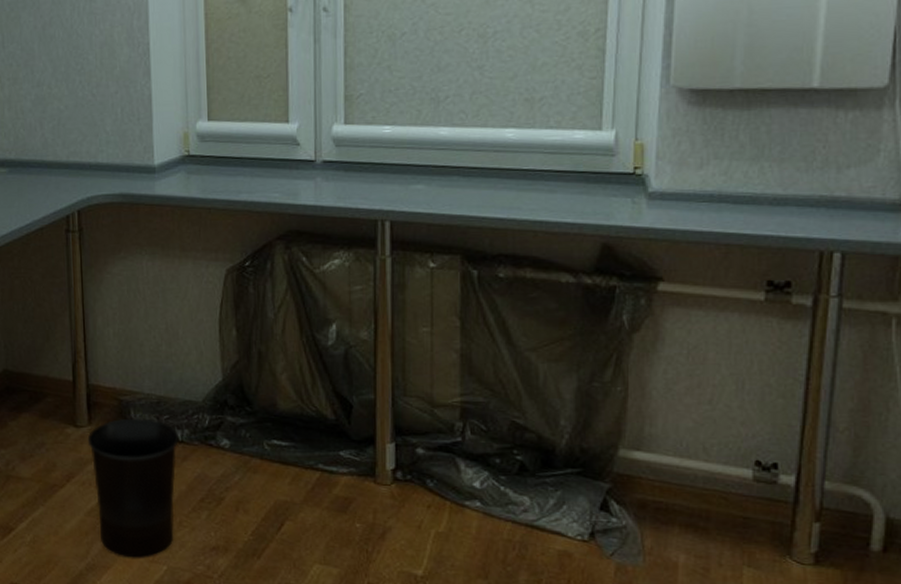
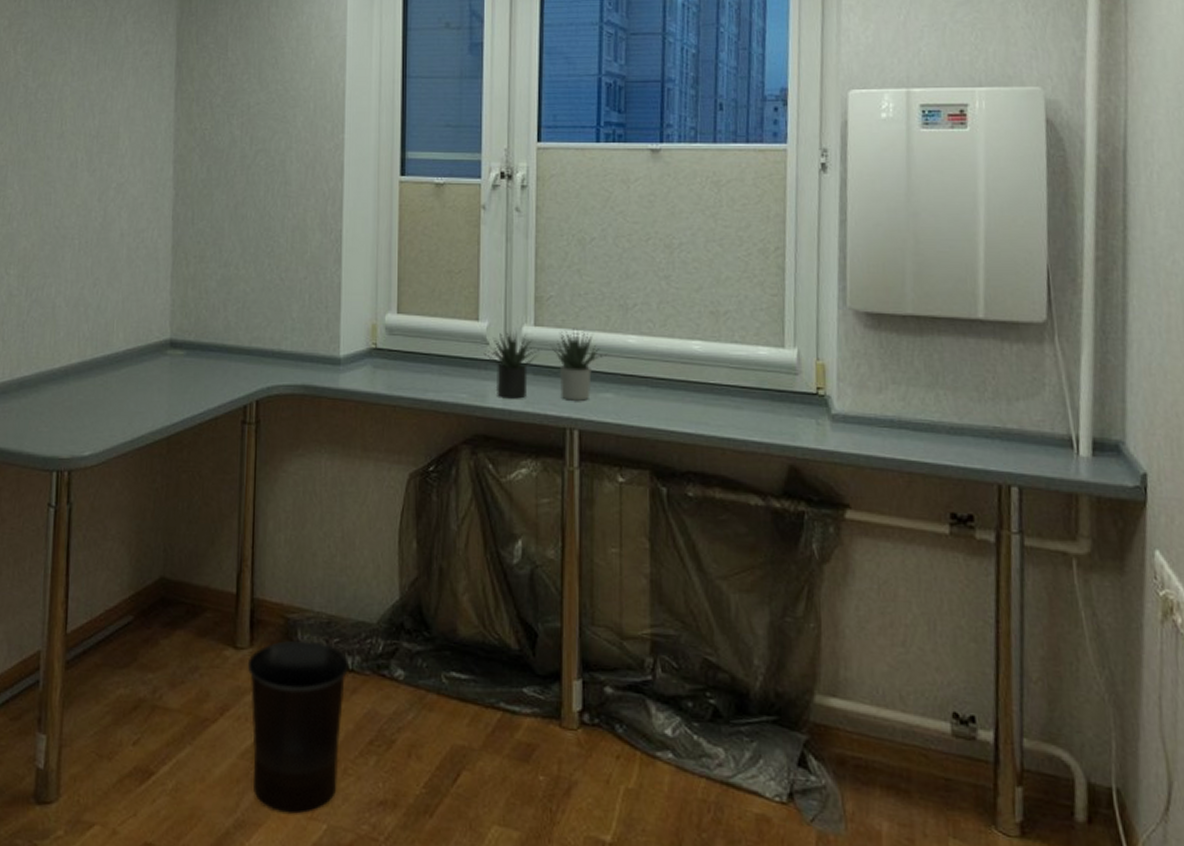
succulent plant: none [294,123,419,195] -> present [483,327,608,402]

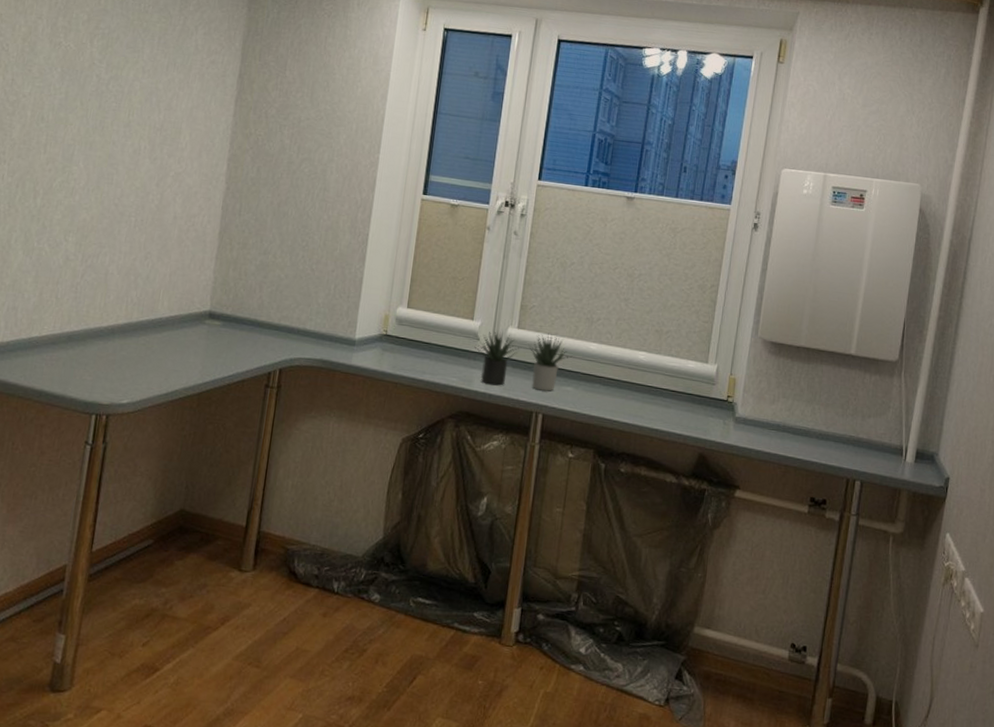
waste bin: present [247,639,348,813] -> none [243,566,335,704]

